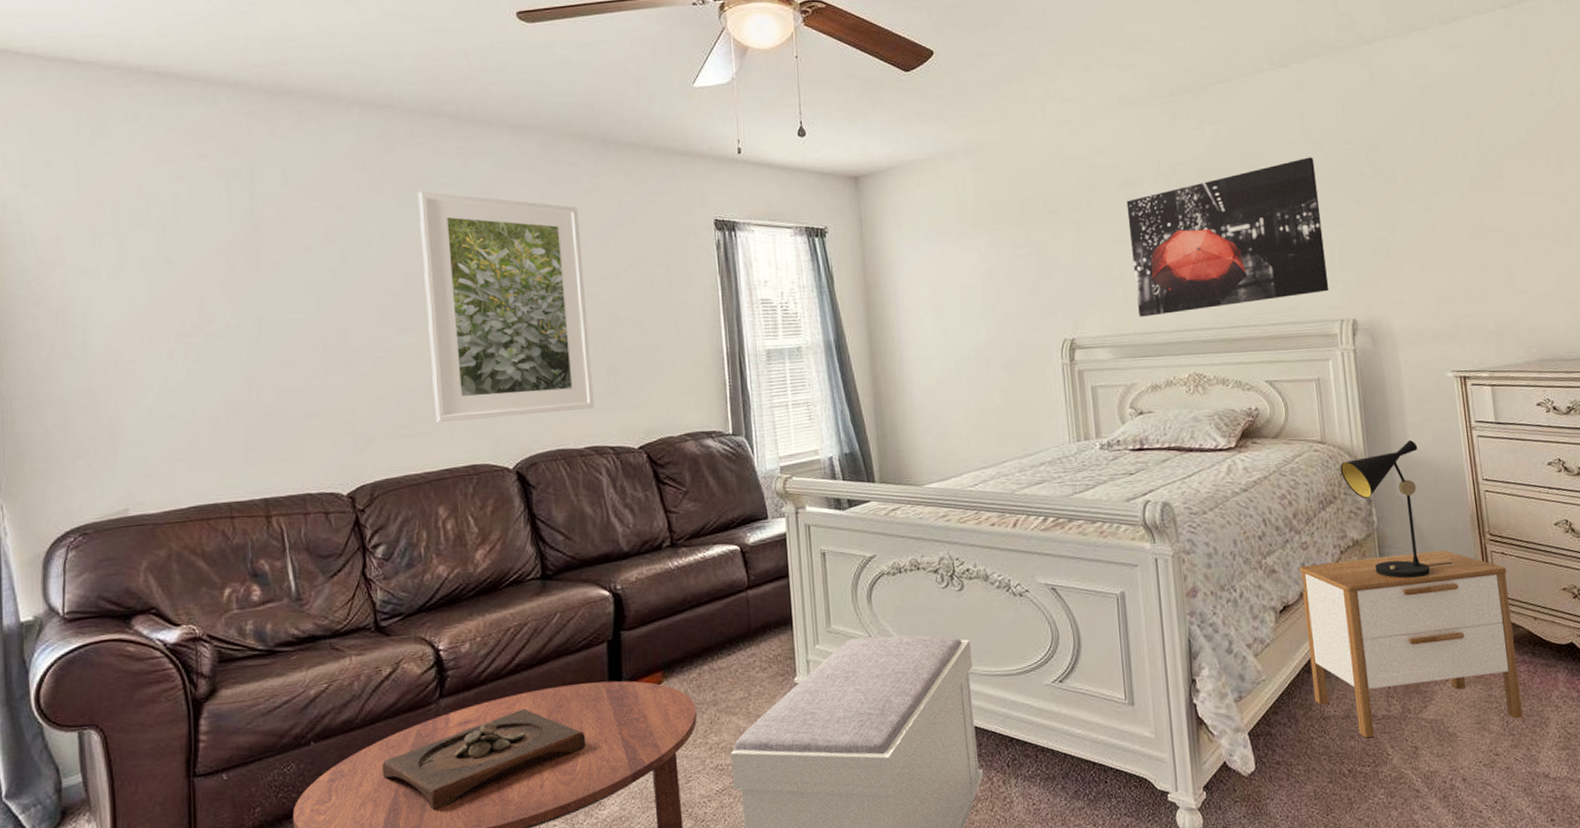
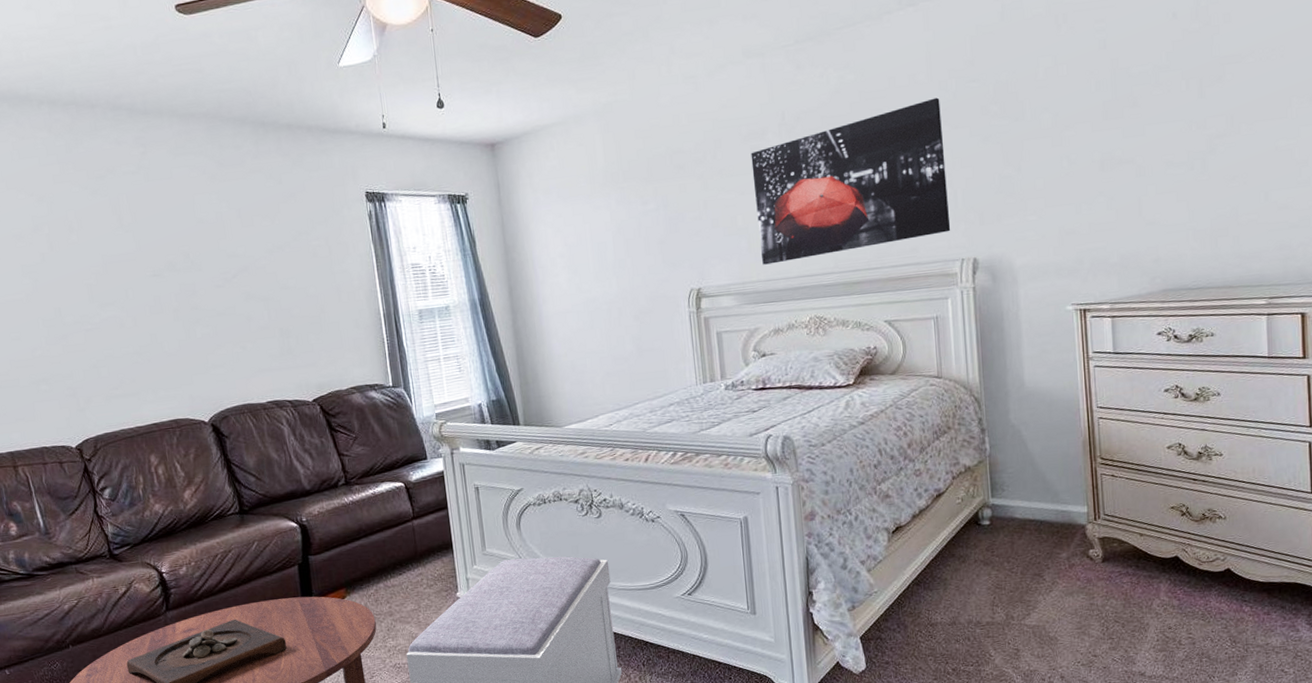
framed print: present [417,191,594,422] -> none [105,180,272,384]
nightstand: present [1298,550,1523,738] -> none [911,474,1123,641]
table lamp: present [1340,440,1452,579] -> none [955,372,1062,501]

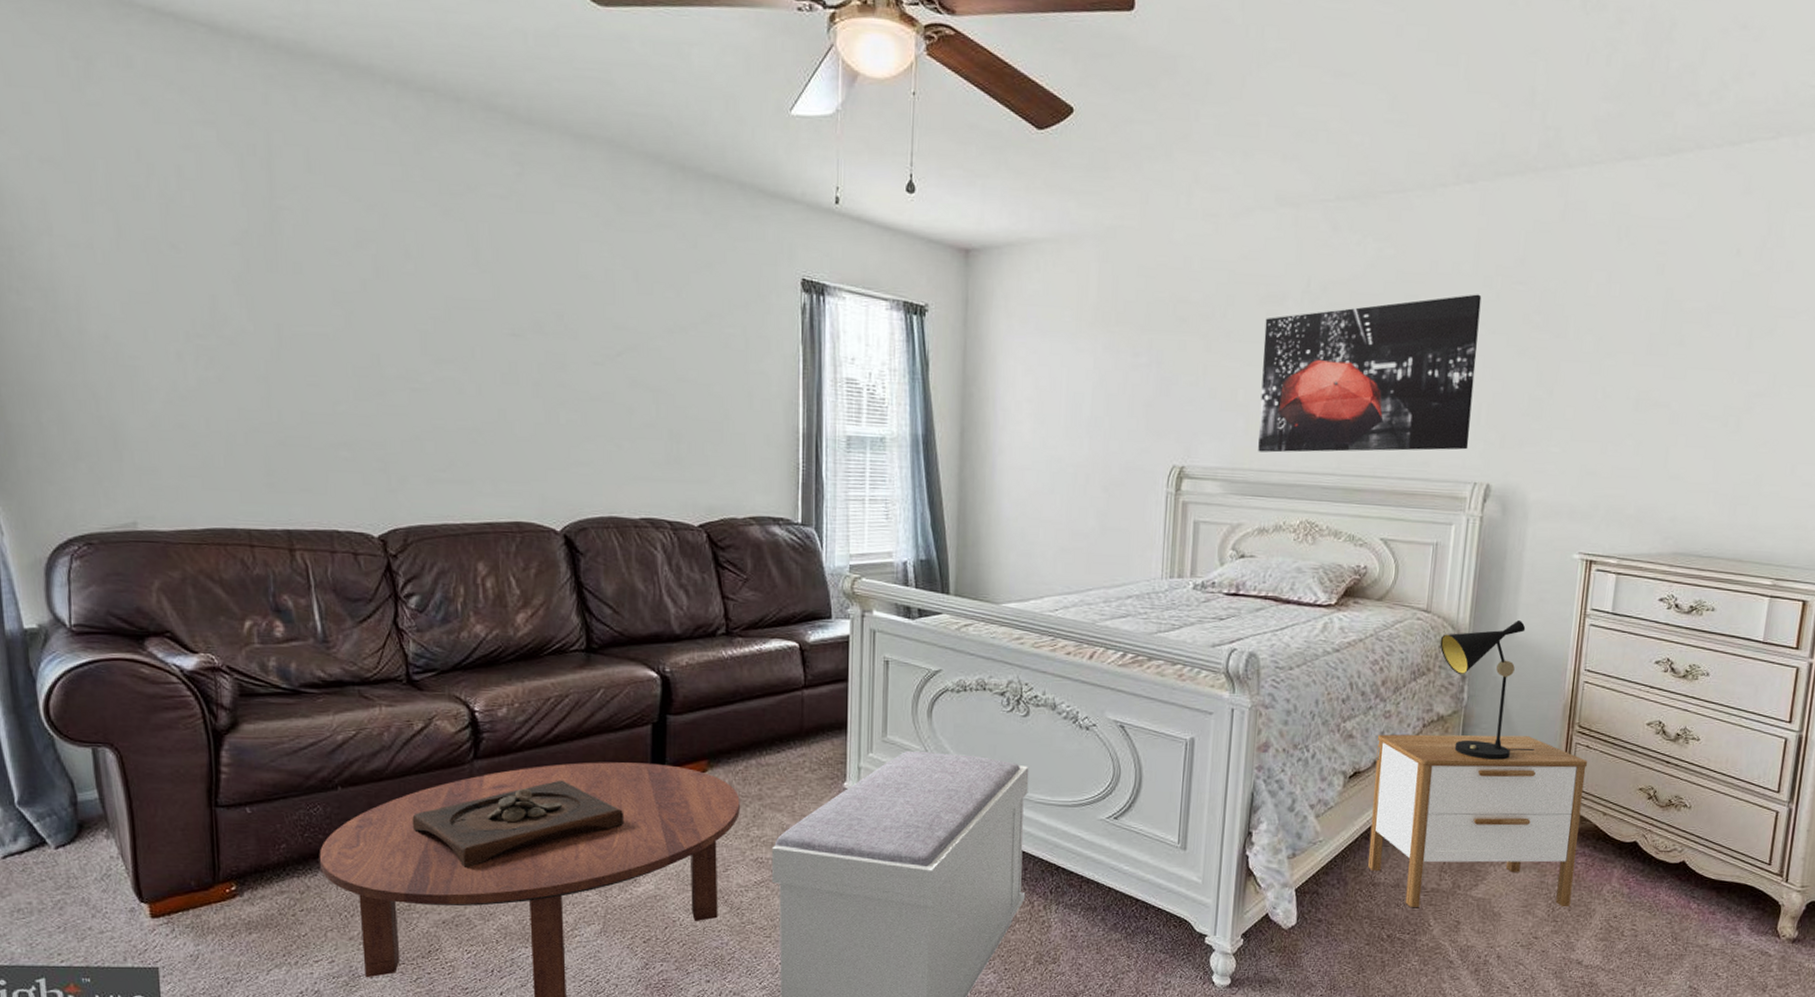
nightstand: none [911,474,1123,641] -> present [1368,734,1588,907]
table lamp: none [955,372,1062,501] -> present [1440,620,1534,760]

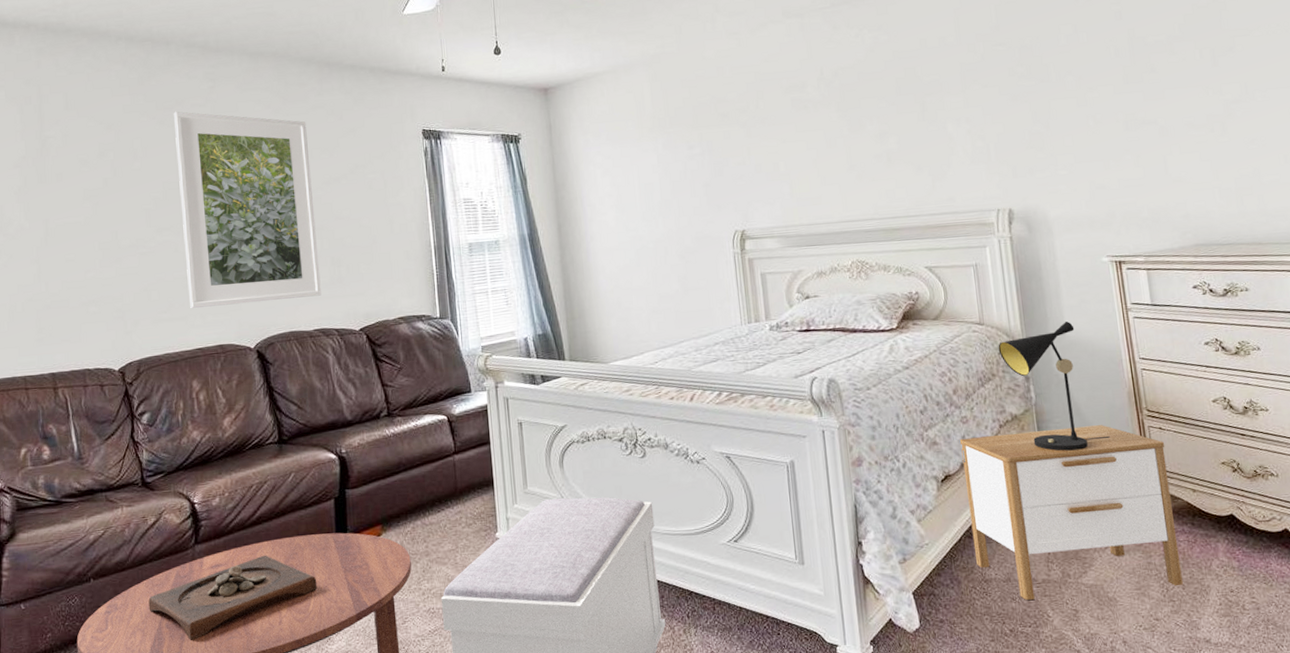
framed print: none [462,200,653,477] -> present [173,111,322,308]
wall art: present [1258,294,1482,453] -> none [791,58,986,210]

